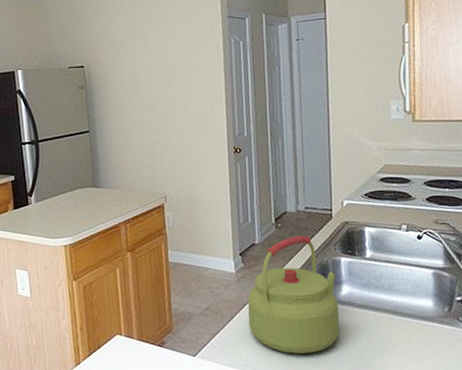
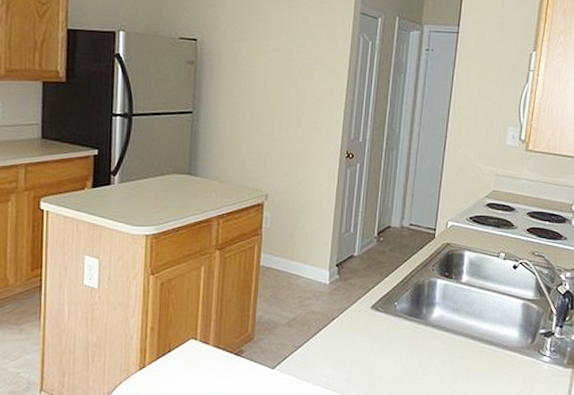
kettle: present [247,235,340,354] -> none [335,253,430,374]

